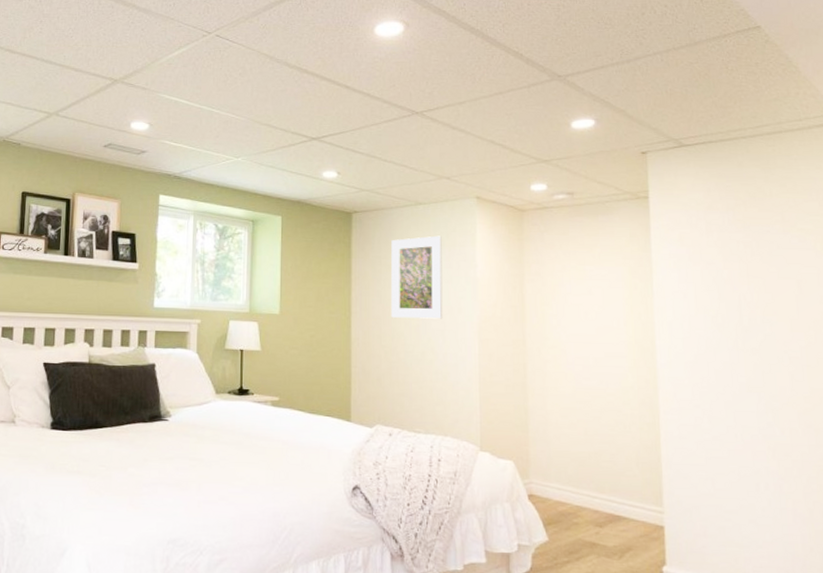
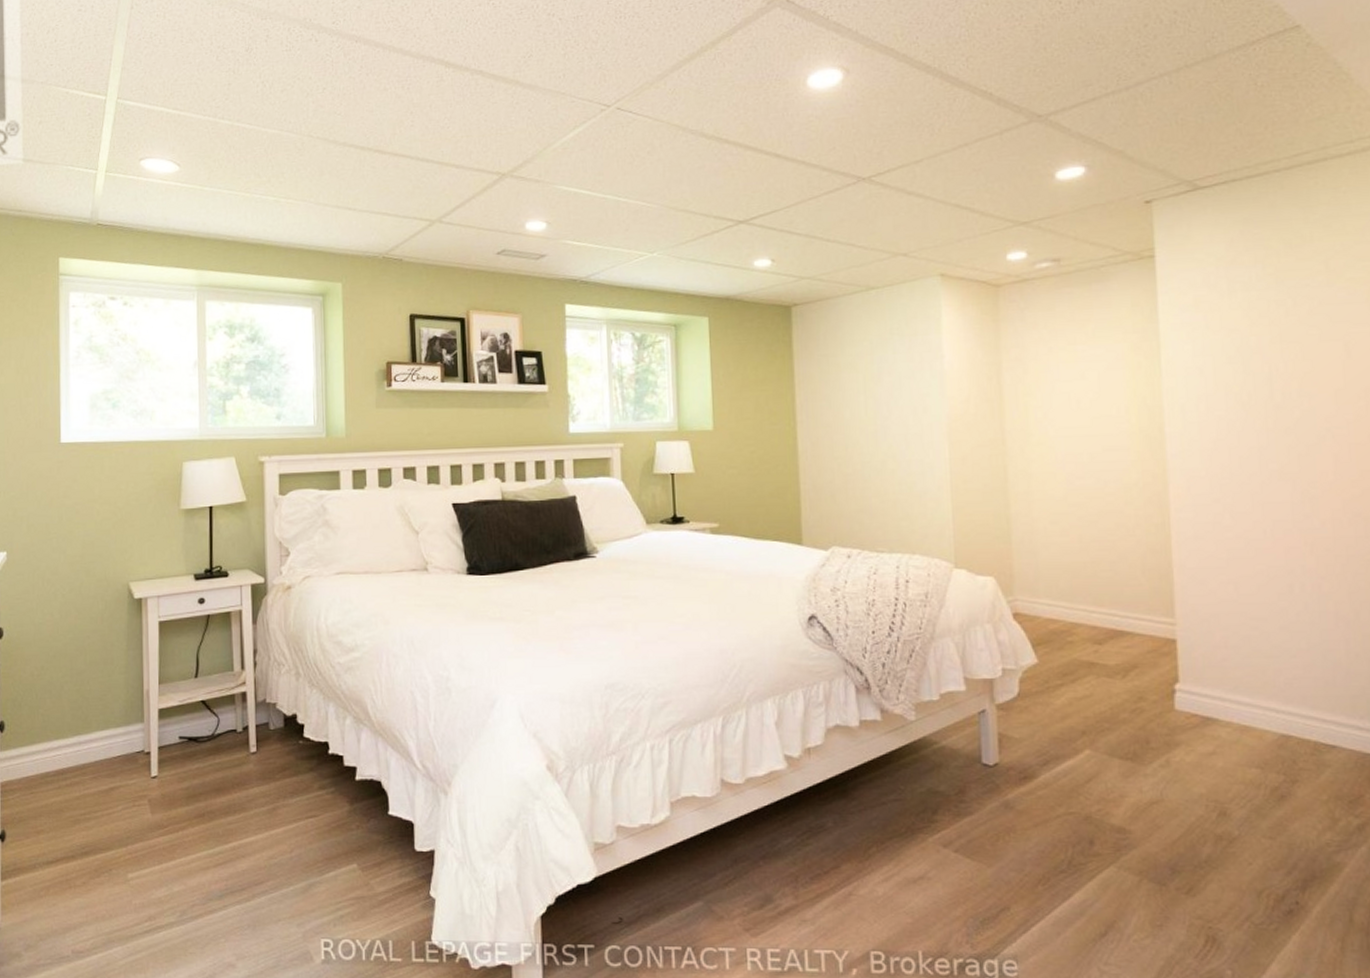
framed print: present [390,235,443,319] -> none [840,324,905,424]

